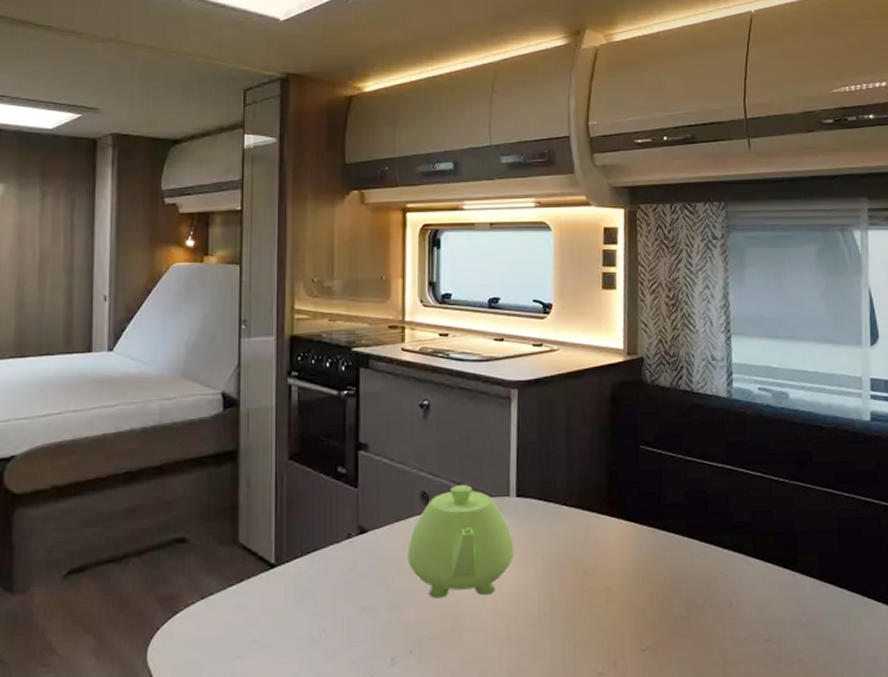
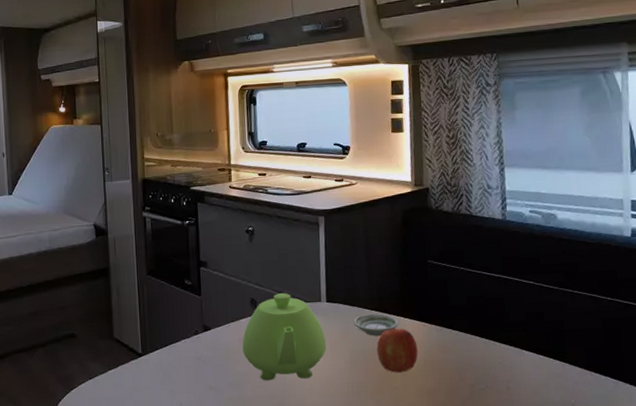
saucer: none [549,511,603,540] -> present [354,313,398,336]
fruit: none [576,530,625,587] -> present [376,328,418,373]

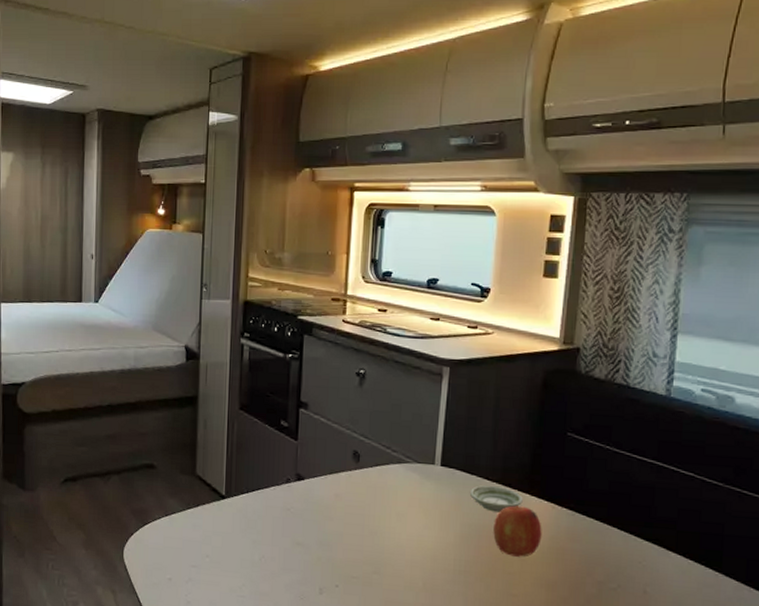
teapot: present [242,293,327,381] -> none [338,449,436,549]

